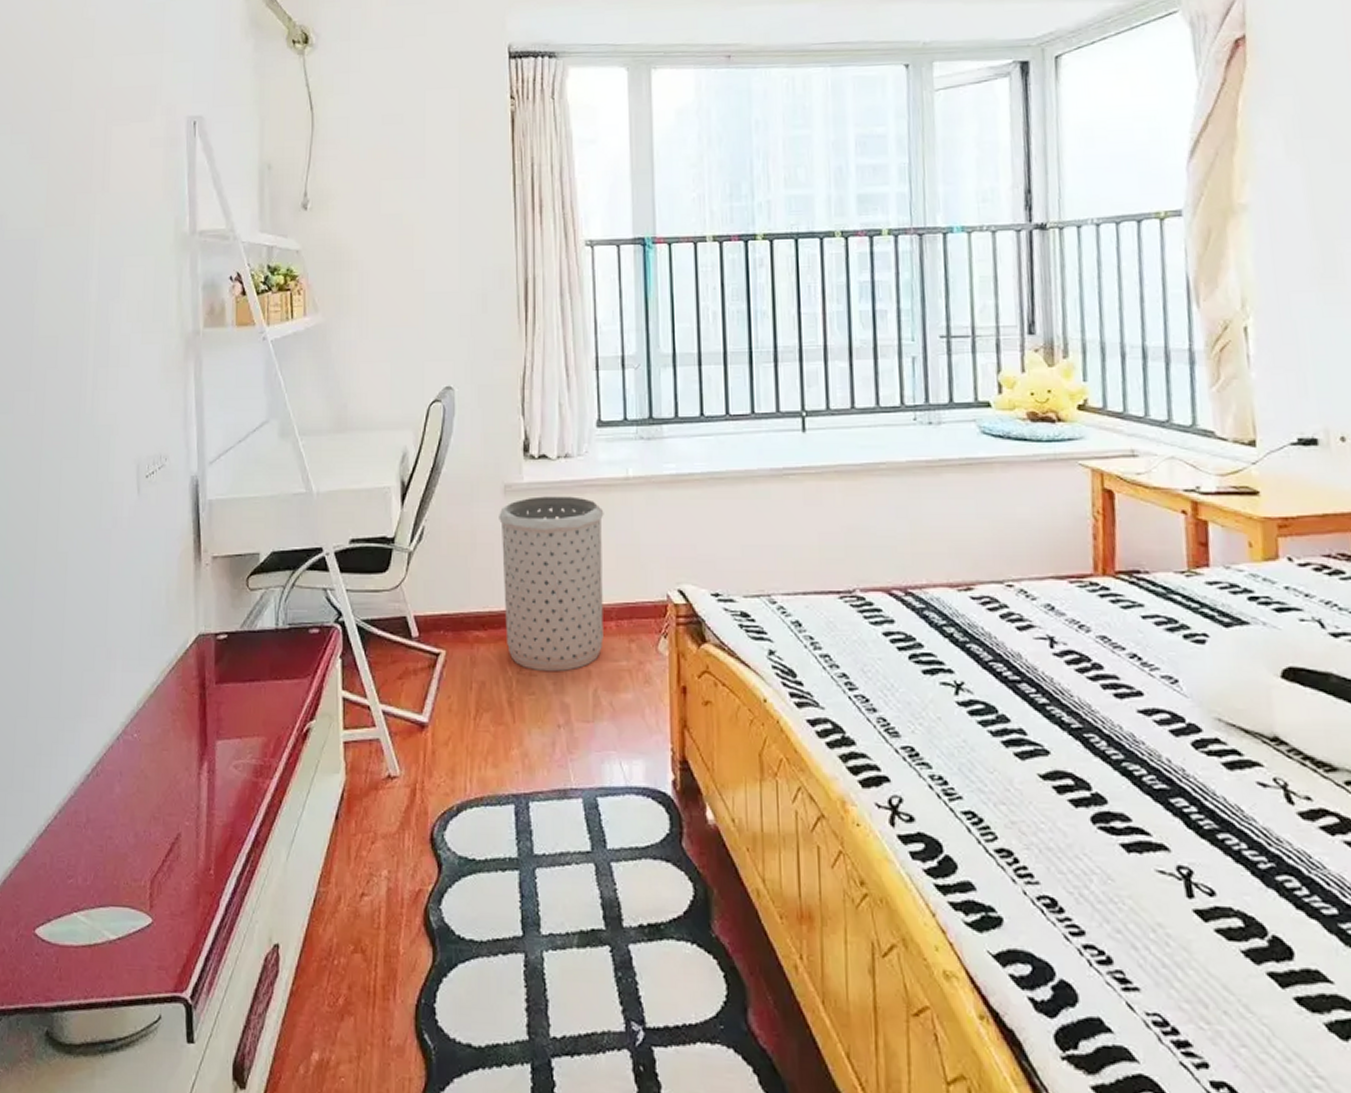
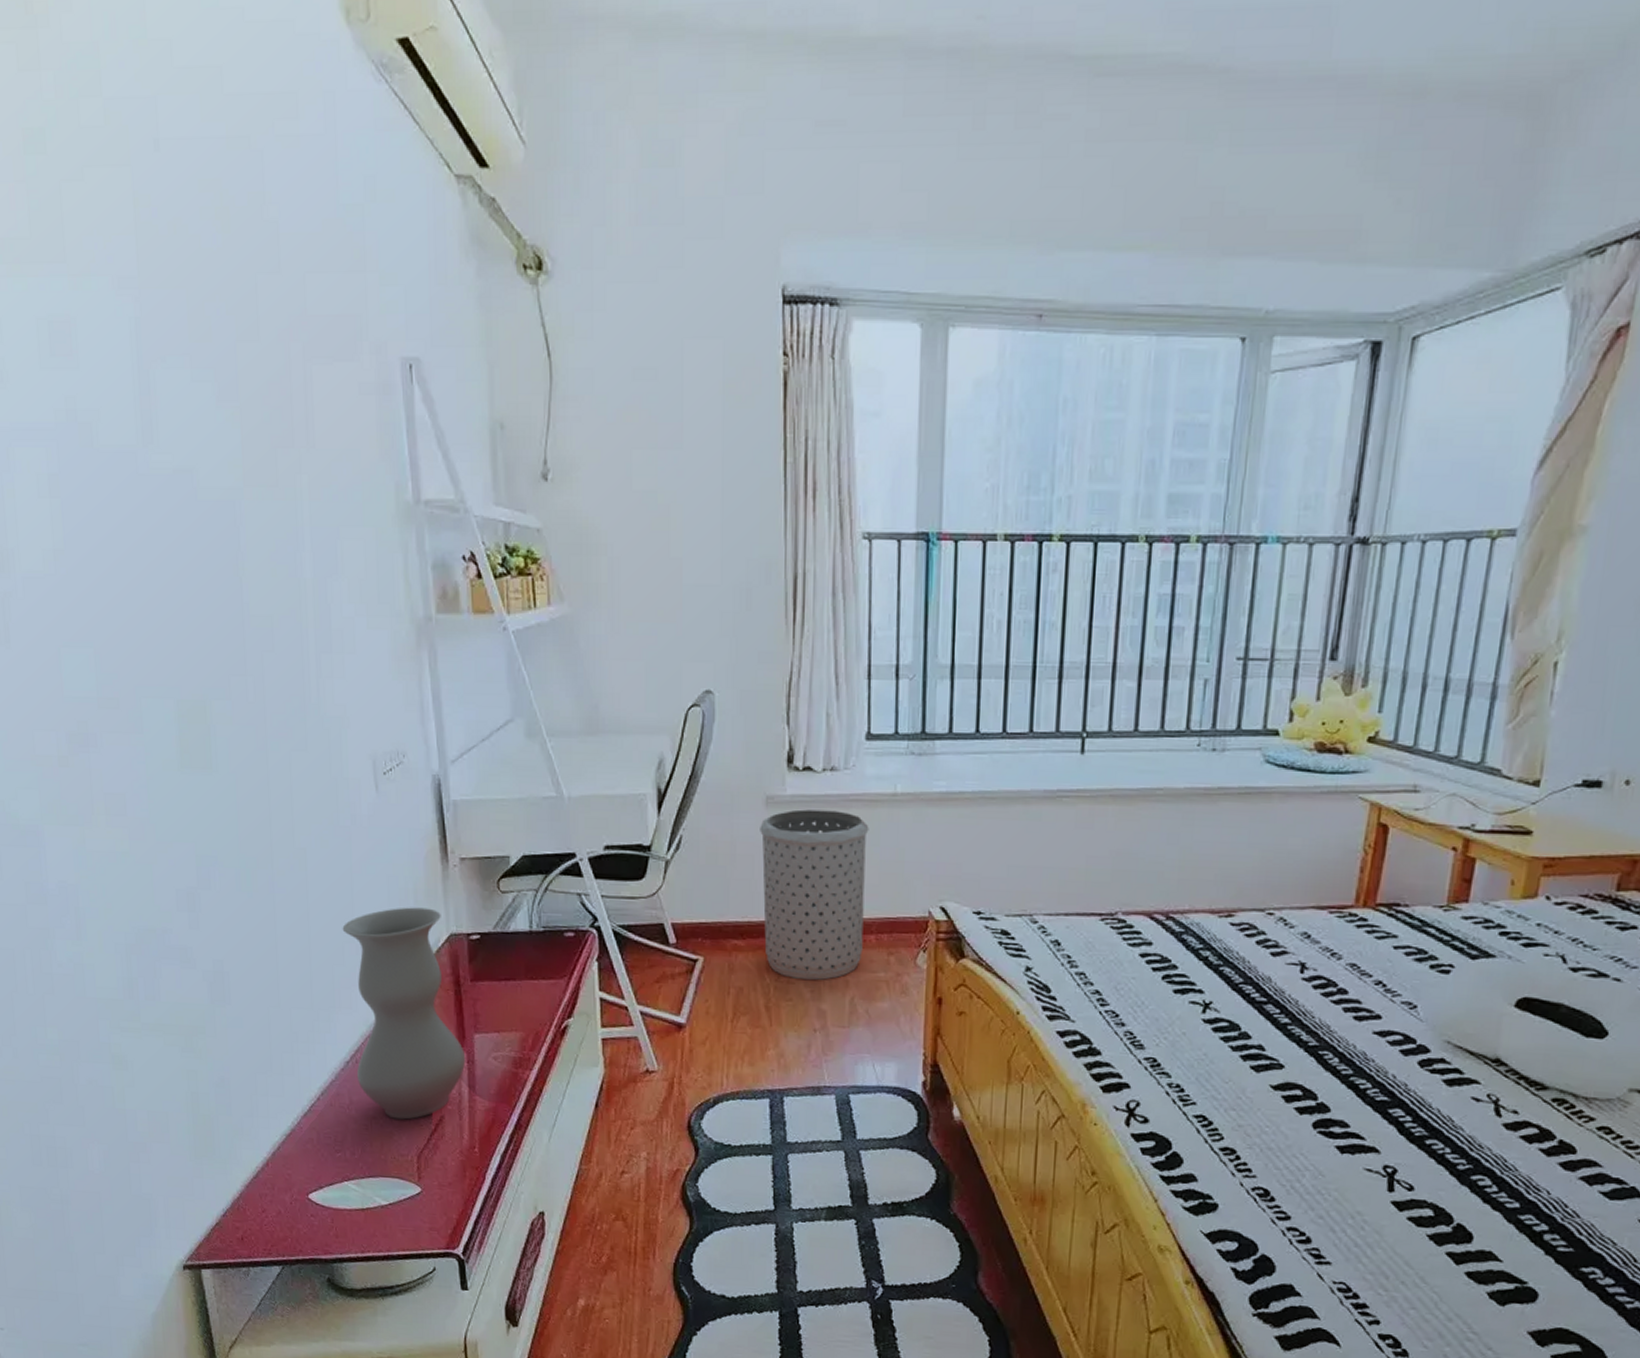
vase: none [95,608,207,839] -> present [342,907,466,1120]

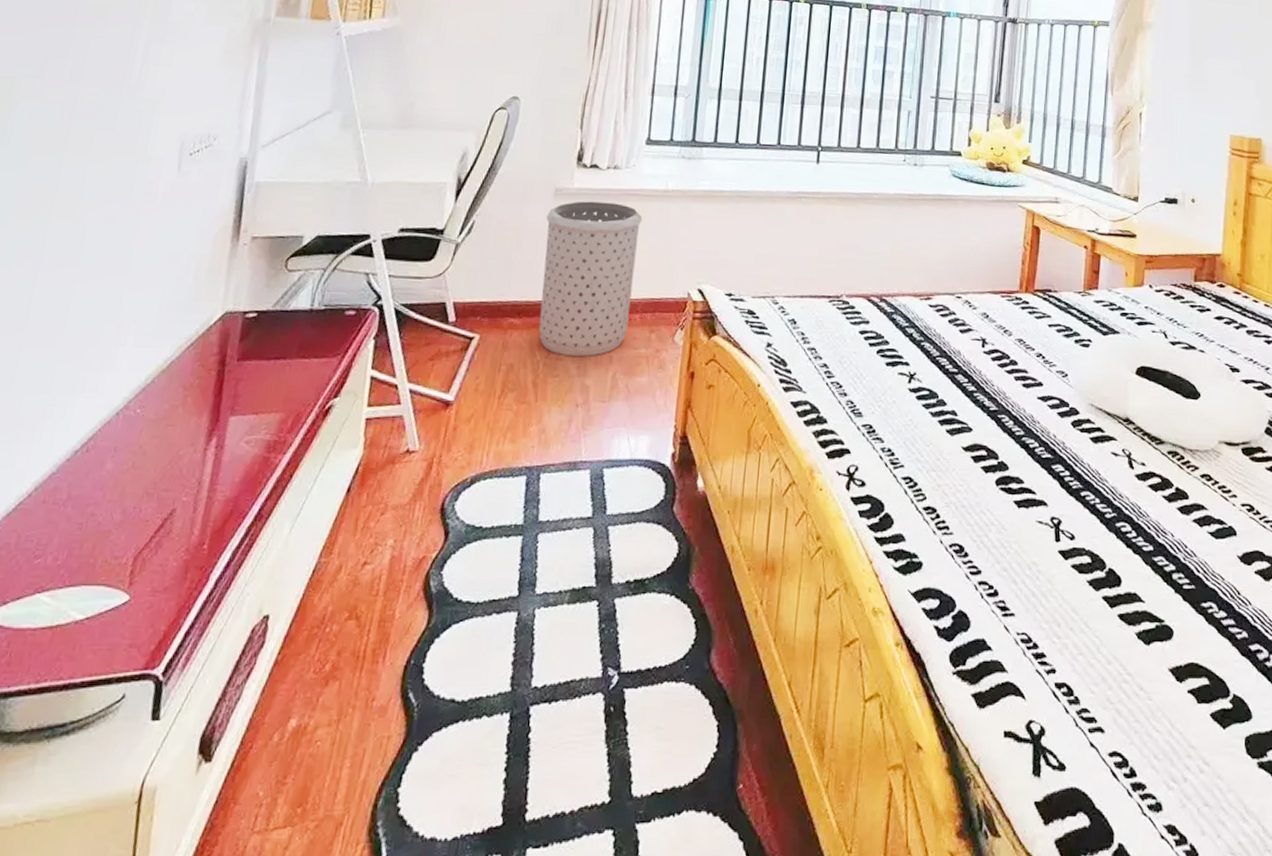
vase: present [342,907,466,1120] -> none [82,284,220,515]

